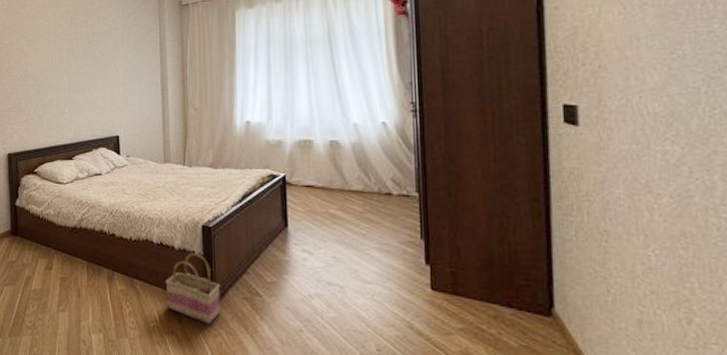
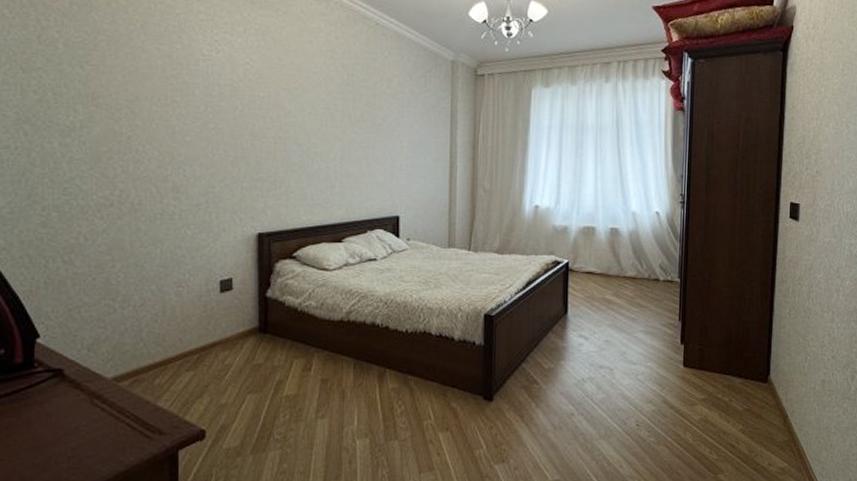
basket: present [165,253,221,325] -> none [442,344,499,417]

